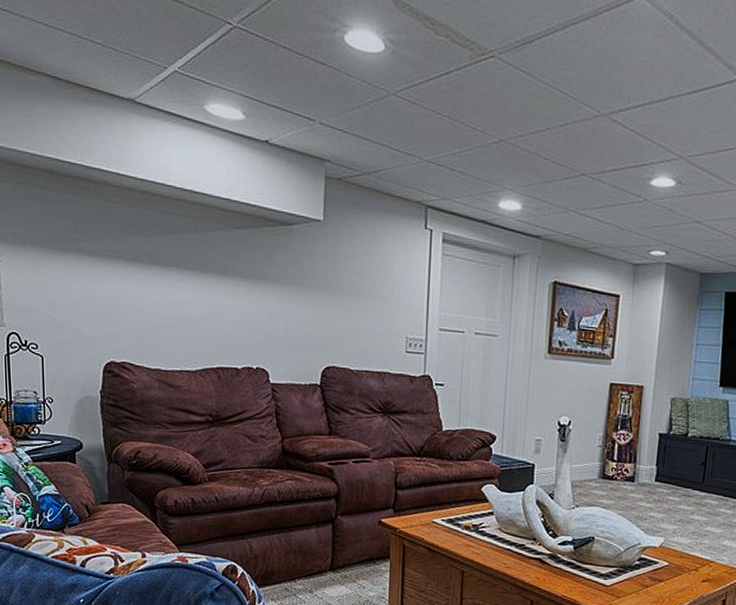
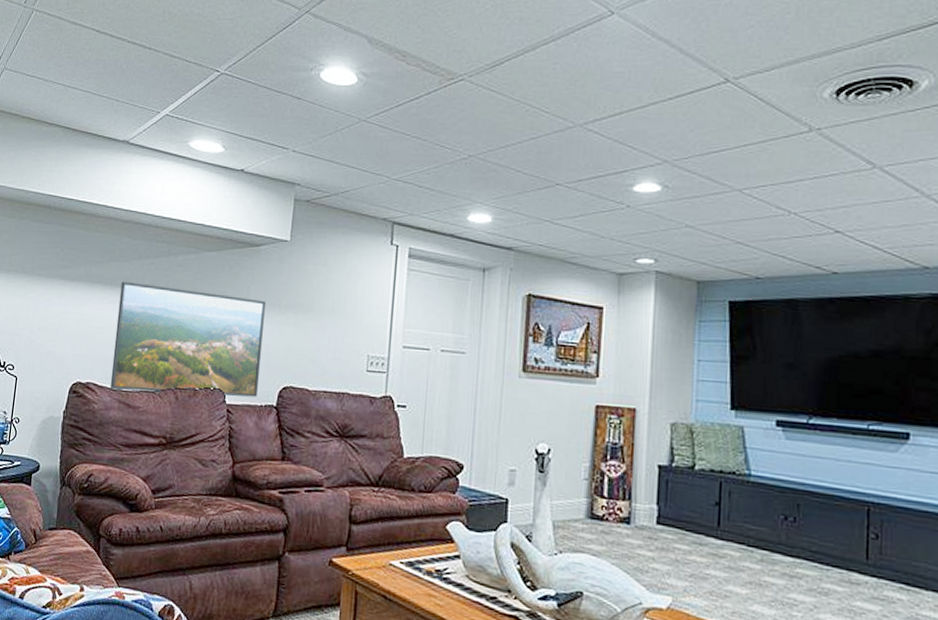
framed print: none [146,257,302,377] -> present [110,281,266,397]

